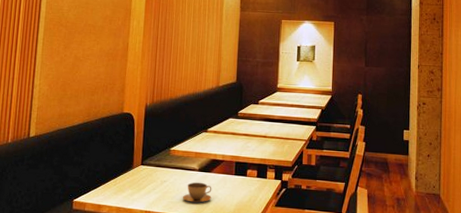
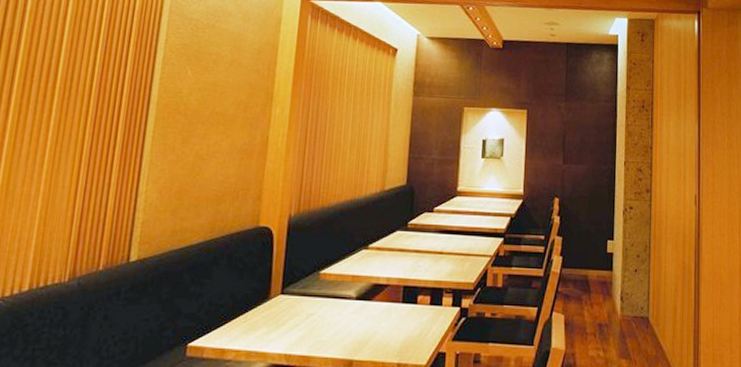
teacup: present [182,182,212,203] -> none [333,313,373,340]

